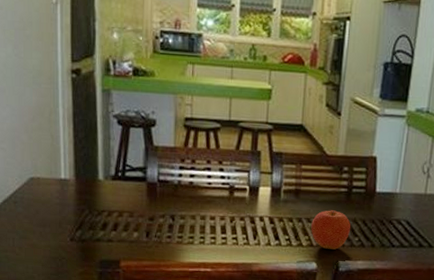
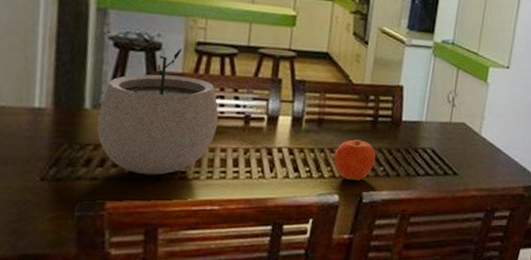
plant pot: none [109,121,207,239] -> present [97,44,219,175]

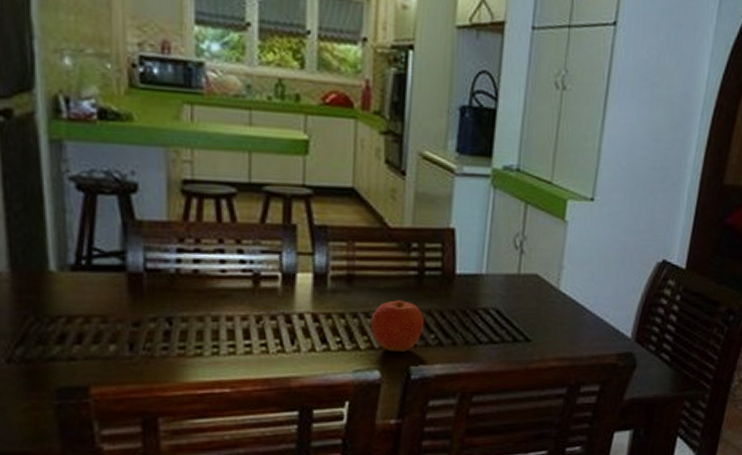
plant pot: present [97,44,219,175] -> none [66,185,220,352]

